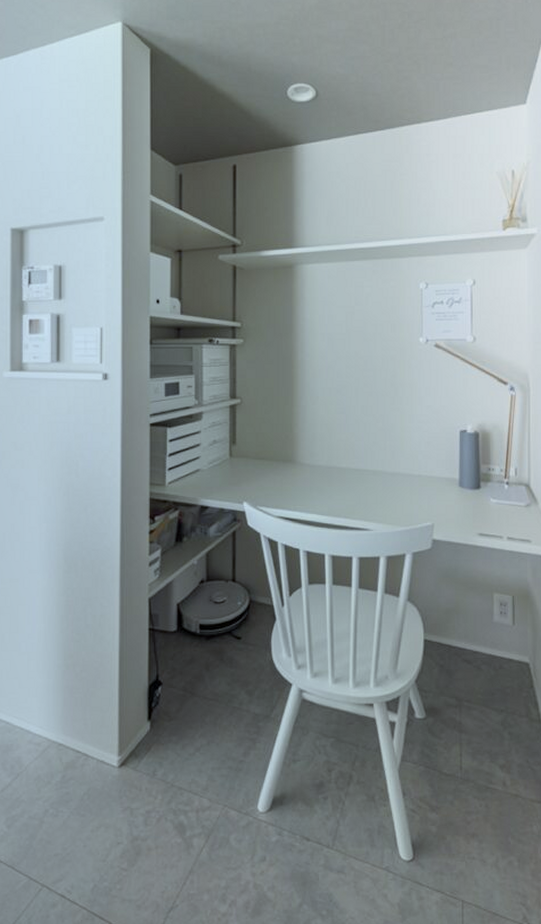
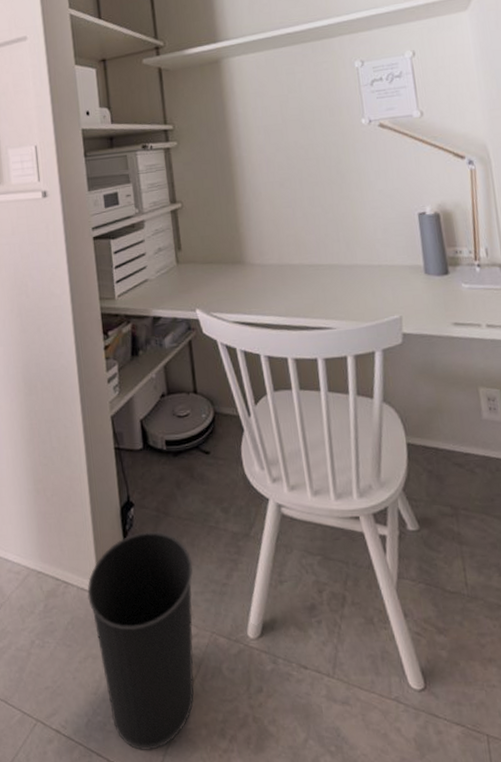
wastebasket: none [107,709,213,915] -> present [87,530,195,751]

